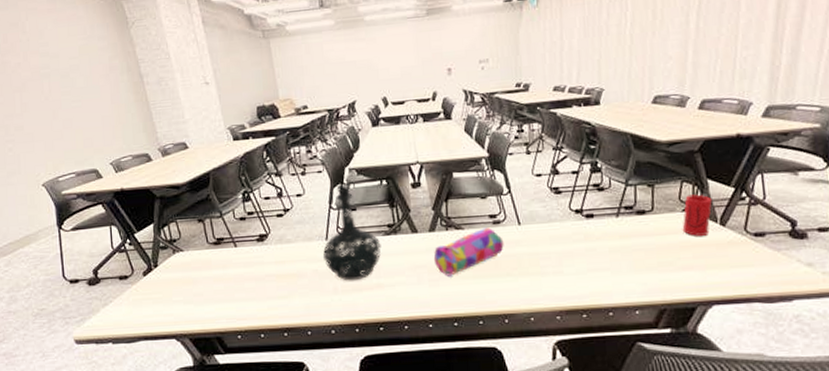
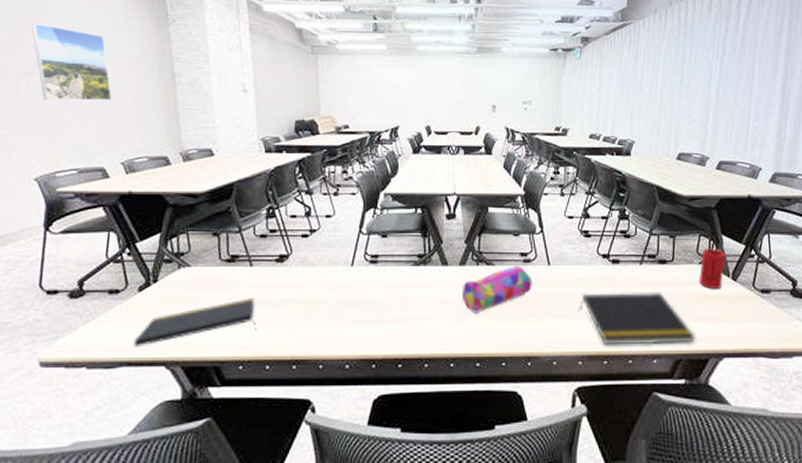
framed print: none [14,42,92,113] -> present [31,22,112,101]
notepad: none [147,276,248,325] -> present [134,298,257,348]
bottle: present [323,184,381,281] -> none [347,209,409,312]
notepad: none [554,243,682,299] -> present [580,291,697,345]

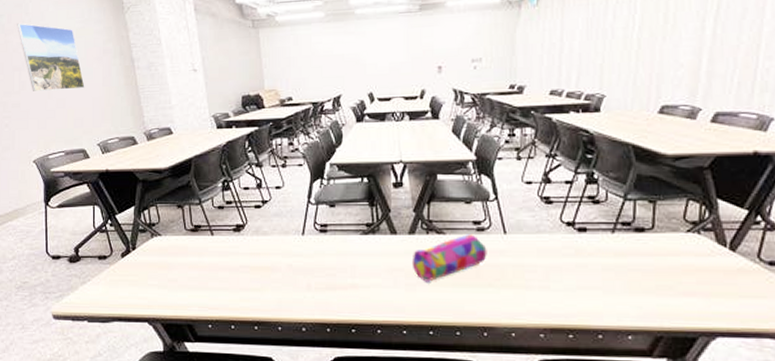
notepad: present [134,298,257,348] -> none [122,265,221,306]
notepad: present [580,291,697,345] -> none [541,262,682,320]
cup: present [699,248,726,289] -> none [685,214,722,260]

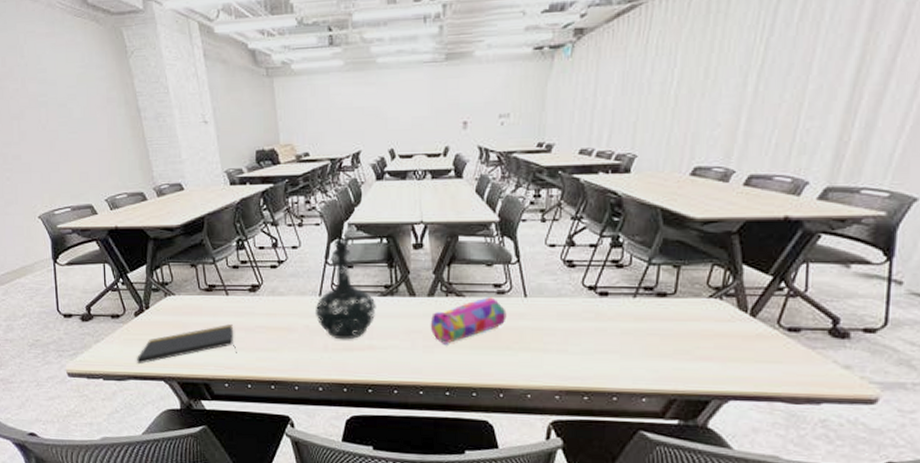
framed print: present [17,23,85,91] -> none [12,67,89,142]
notepad: none [122,265,221,306] -> present [137,325,237,365]
bottle: none [299,179,358,279] -> present [316,239,376,340]

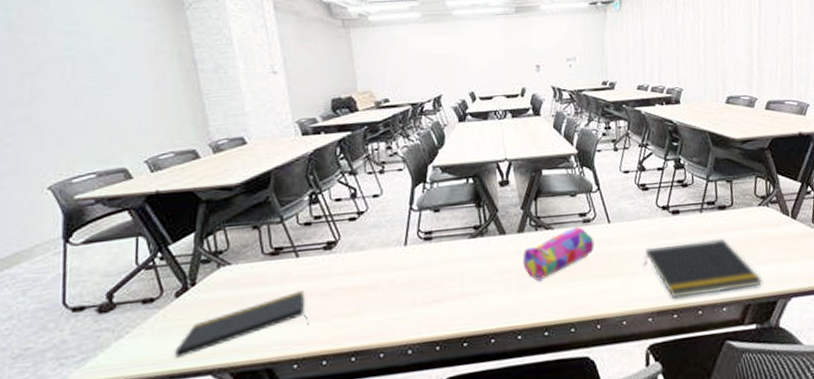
bottle: present [316,239,376,340] -> none [401,183,467,291]
notepad: none [559,327,697,383] -> present [644,238,763,299]

